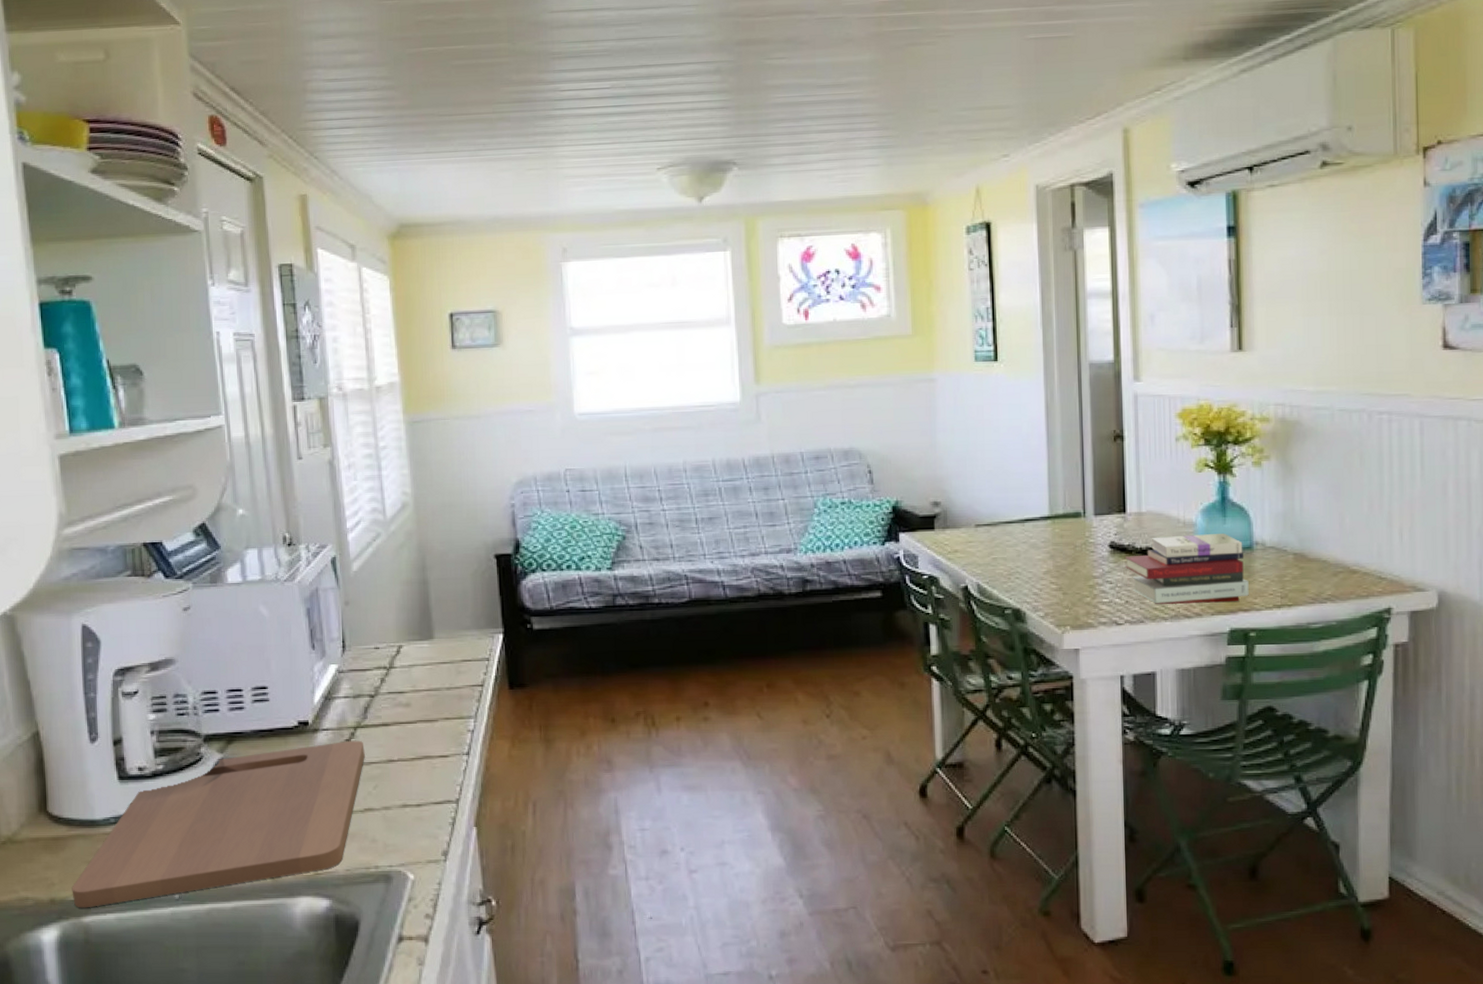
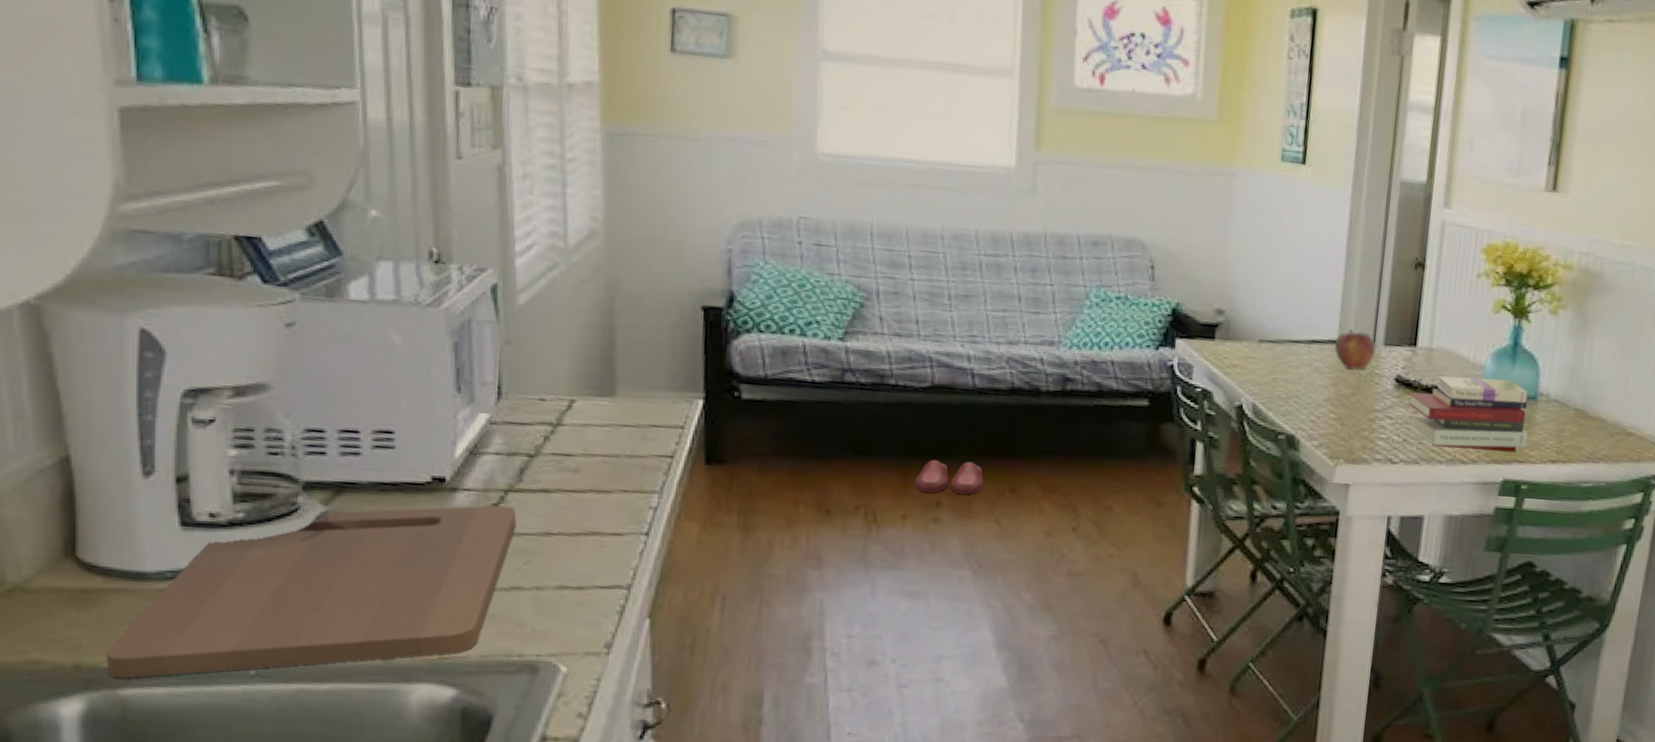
slippers: none [684,664,744,695] -> present [915,460,984,496]
fruit: none [1046,505,1087,542] -> present [1334,329,1376,370]

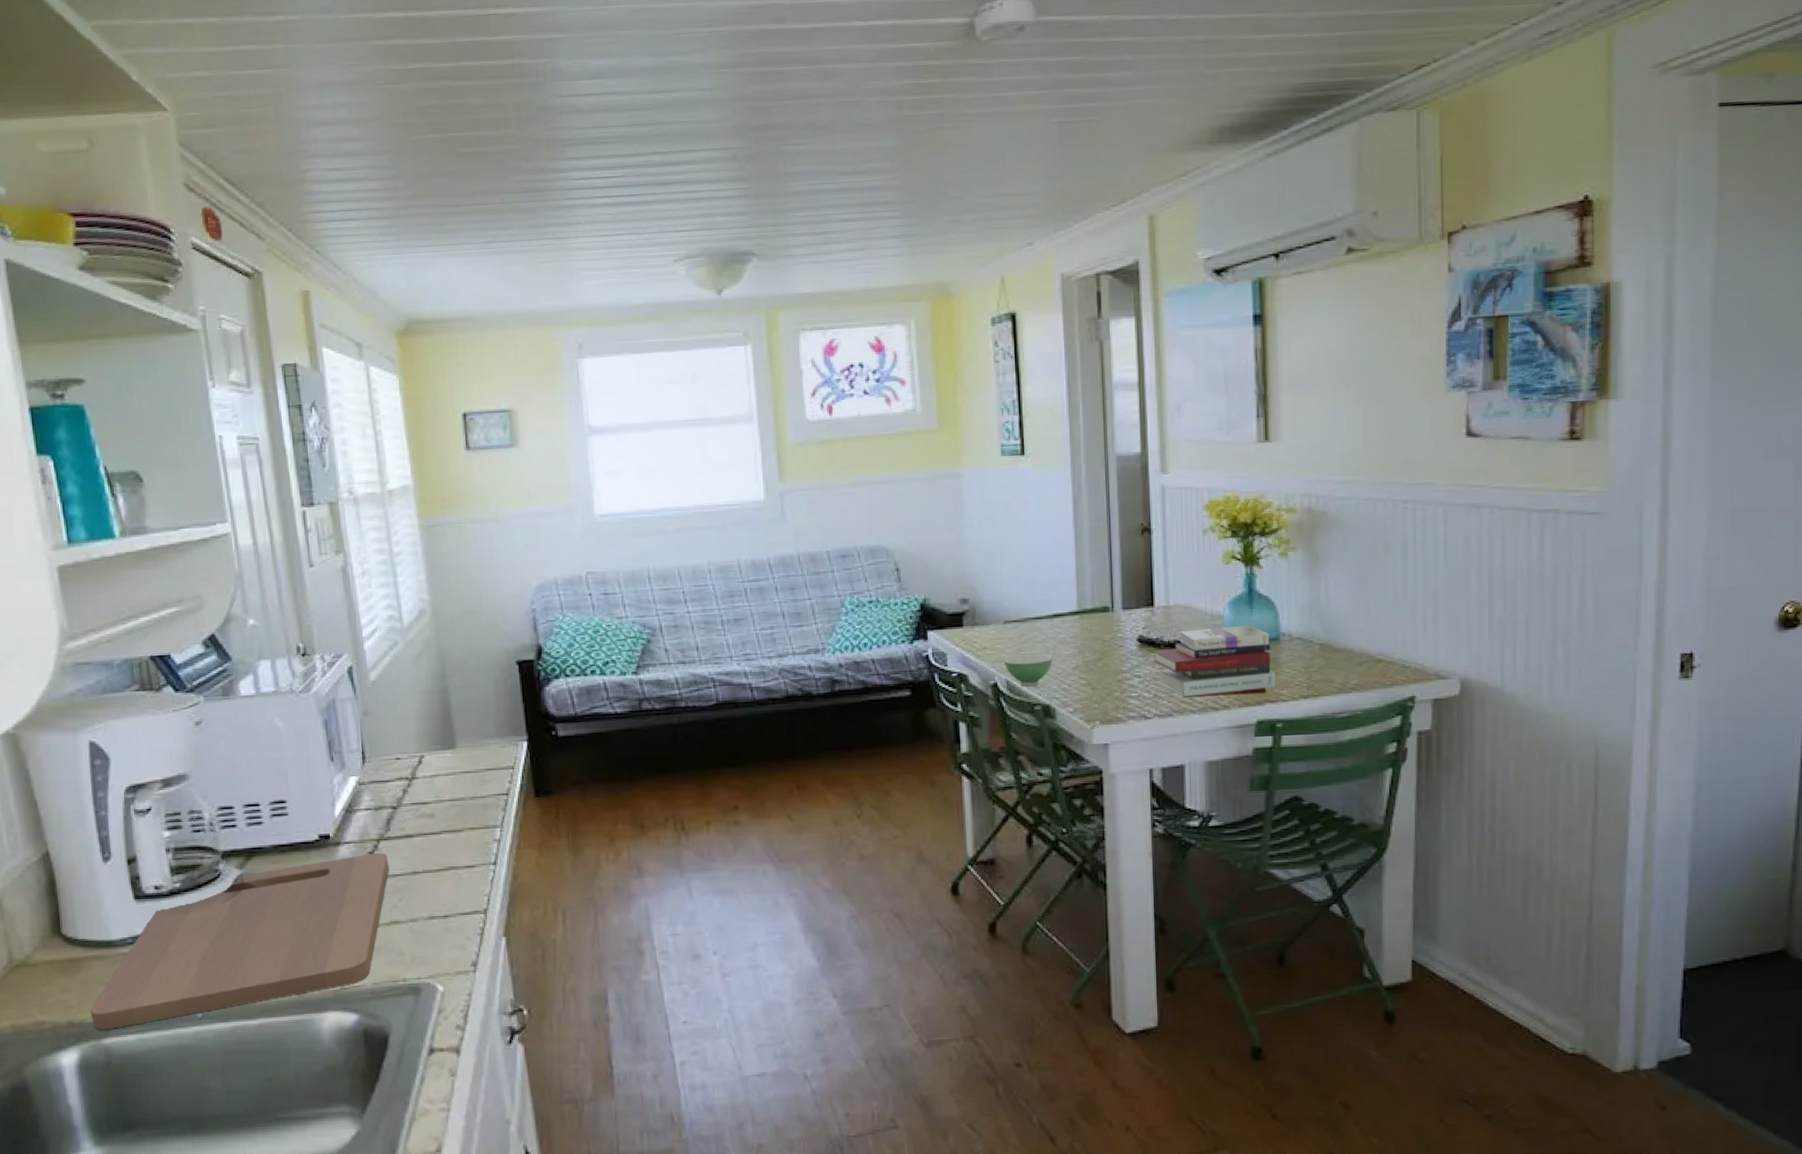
slippers: present [915,460,984,496] -> none [713,766,774,799]
bowl: none [1252,377,1305,414] -> present [1003,653,1053,687]
fruit: present [1334,329,1376,370] -> none [1075,599,1115,637]

